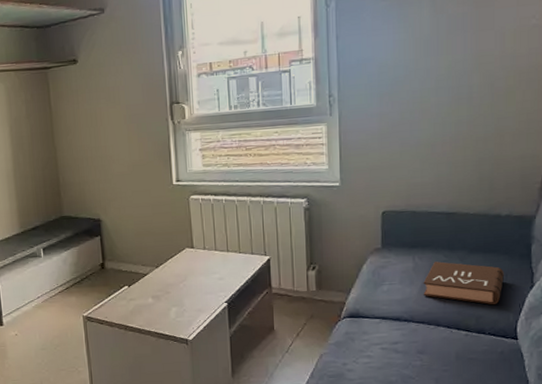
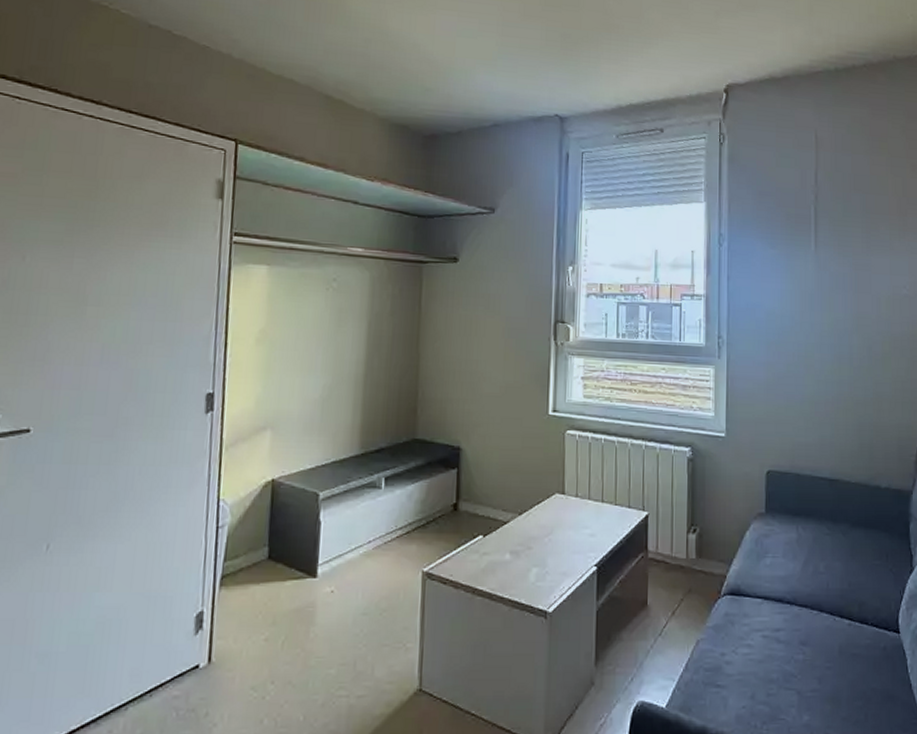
book: present [423,261,504,305] -> none [806,534,885,590]

